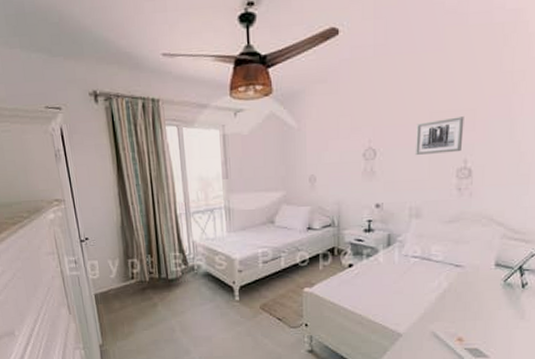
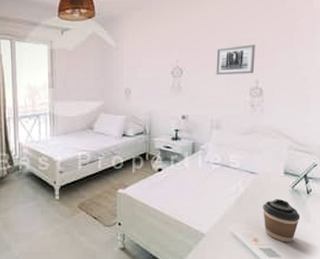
coffee cup: none [469,293,513,342] -> present [263,198,301,243]

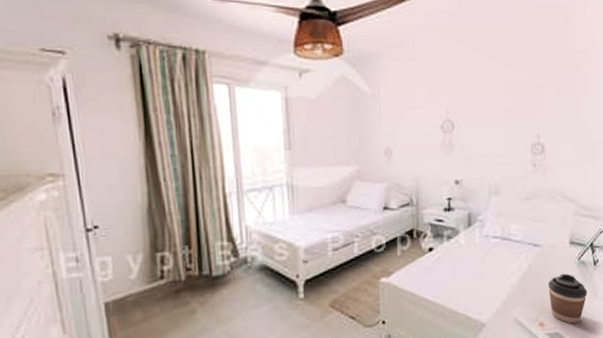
wall art: present [215,44,256,75] -> none [491,92,536,129]

